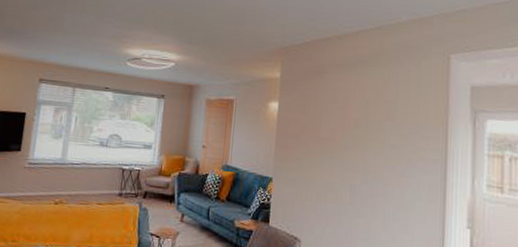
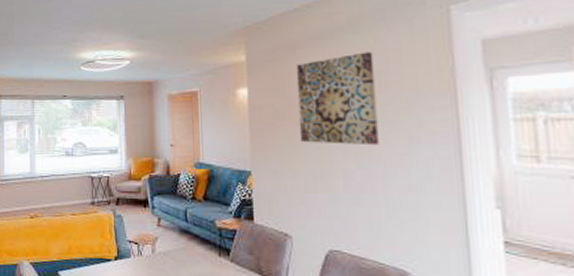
wall art: none [318,83,387,166] -> present [296,52,379,146]

